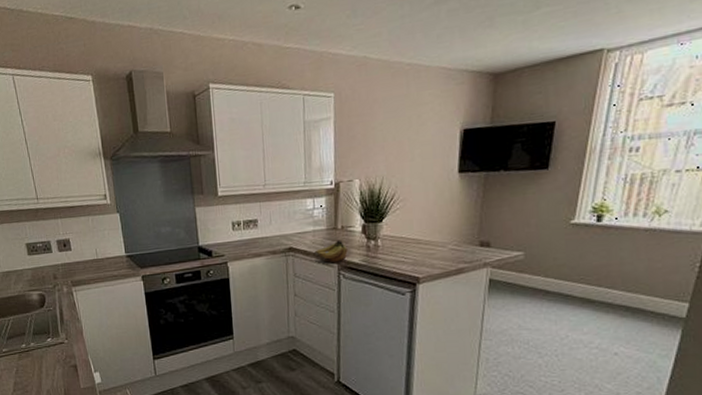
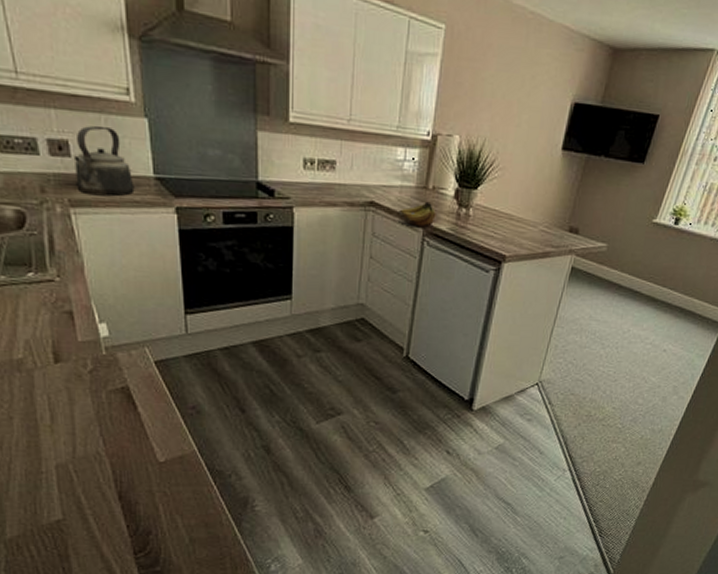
kettle: none [74,224,113,276] -> present [75,125,135,197]

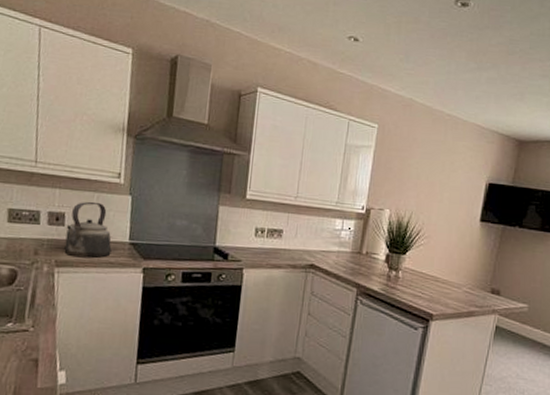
fruit: present [399,201,436,228] -> none [335,264,369,288]

